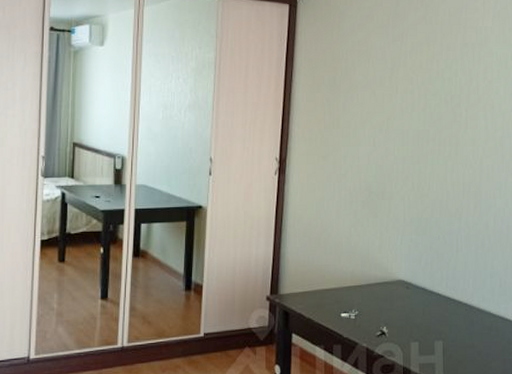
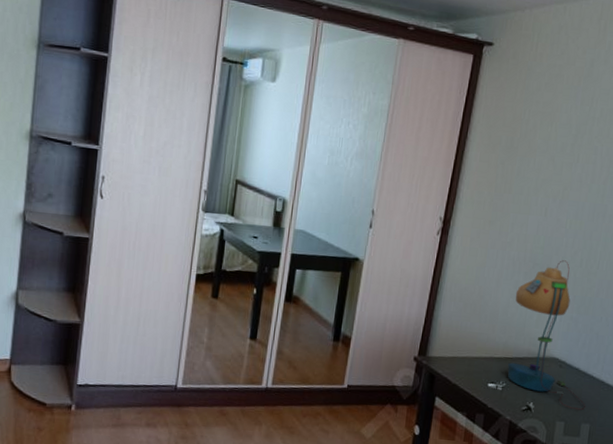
desk lamp: none [356,186,437,329] -> present [507,260,586,410]

